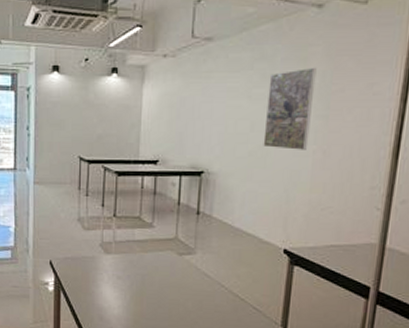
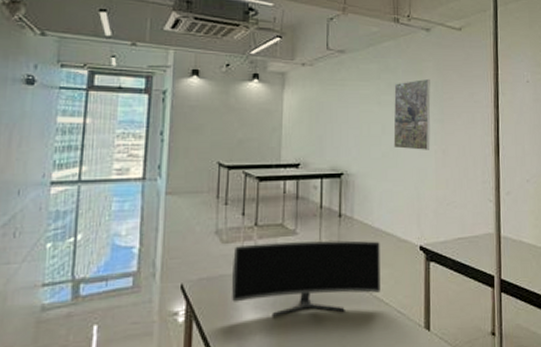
monitor: none [92,233,239,301] -> present [231,240,380,317]

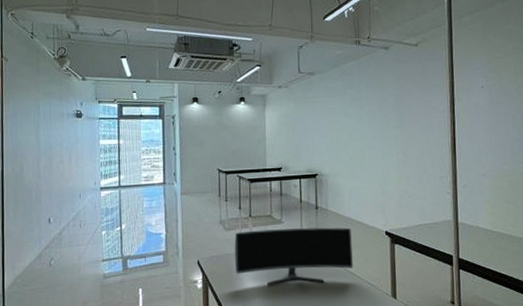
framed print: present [393,78,431,150] -> none [358,91,392,153]

